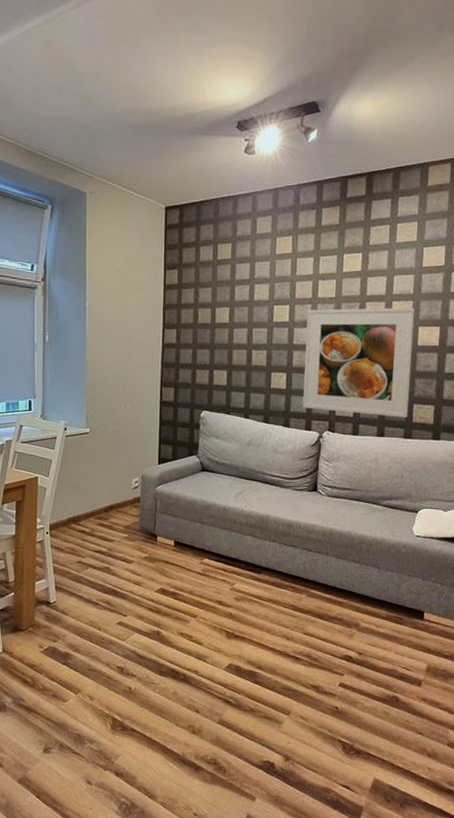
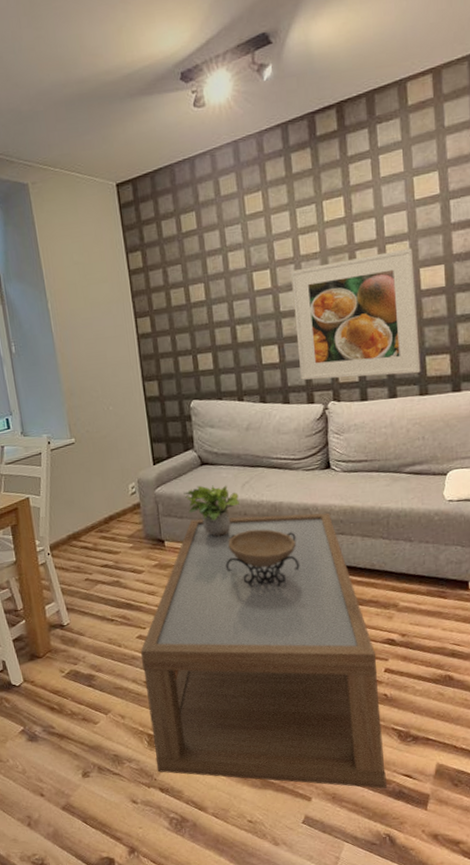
coffee table: none [115,520,333,797] -> present [141,513,387,789]
potted plant: none [182,489,231,540] -> present [183,485,239,537]
decorative bowl: none [209,537,277,594] -> present [225,529,300,588]

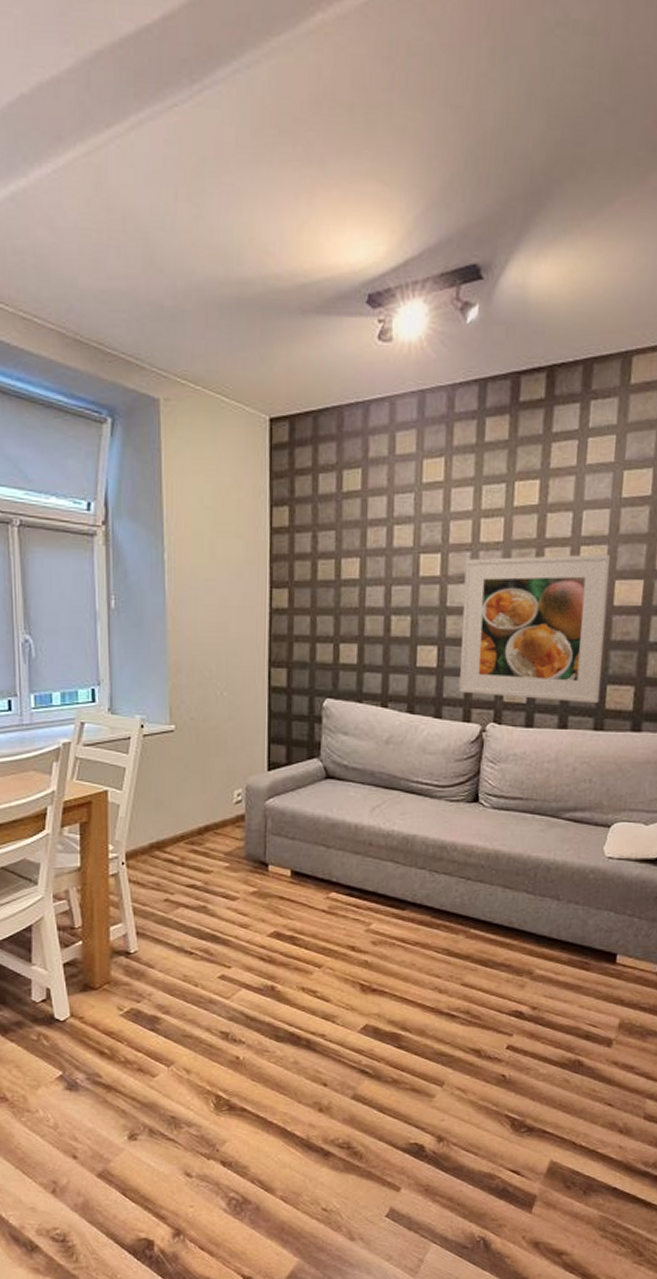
coffee table: present [141,513,387,789] -> none [221,842,499,1184]
potted plant: present [183,485,239,537] -> none [300,803,366,868]
decorative bowl: present [225,529,300,588] -> none [338,864,426,936]

